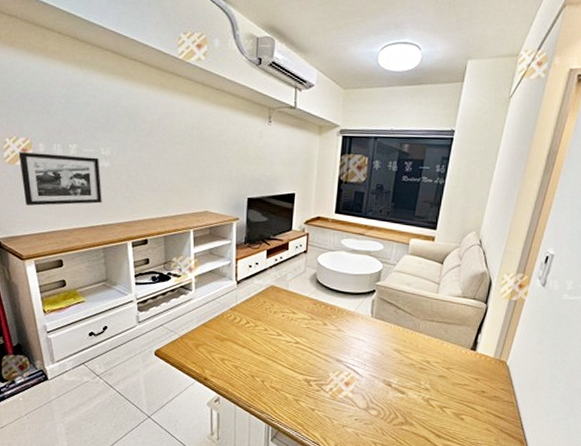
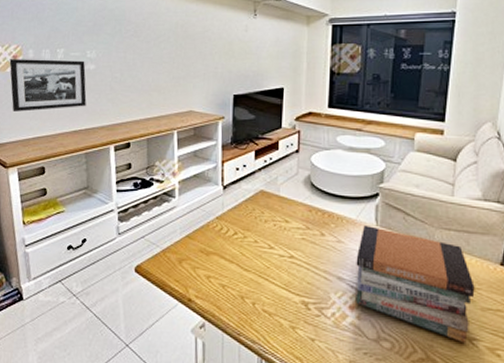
book stack: none [350,317,449,411] -> present [356,226,475,344]

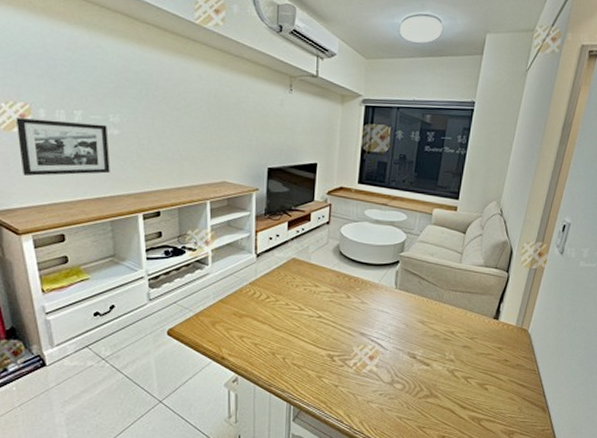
book stack: present [356,226,475,344] -> none [375,289,473,382]

